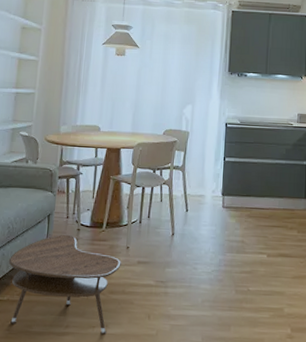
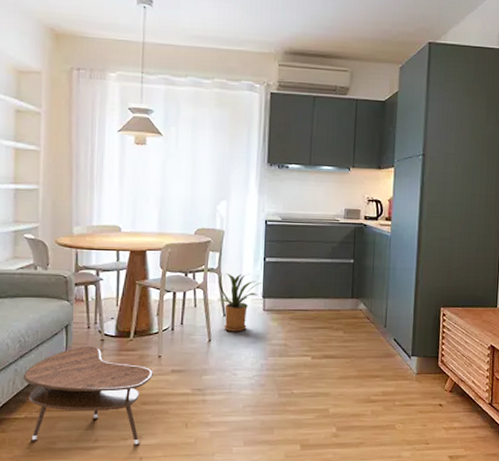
house plant: none [182,170,222,227] -> present [218,272,263,332]

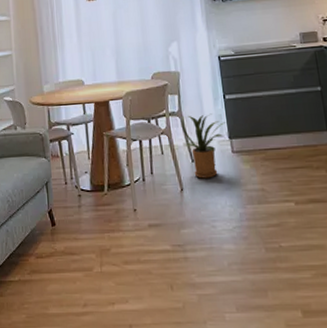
side table: present [23,345,153,446] -> none [13,202,131,311]

